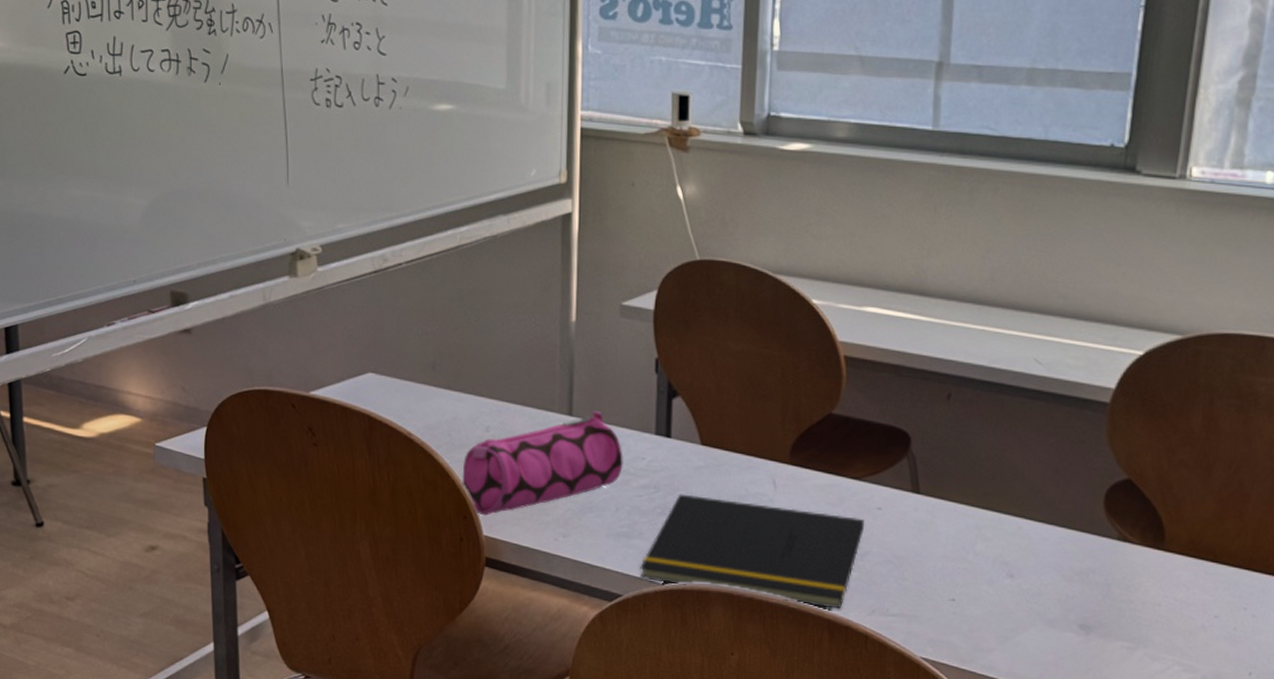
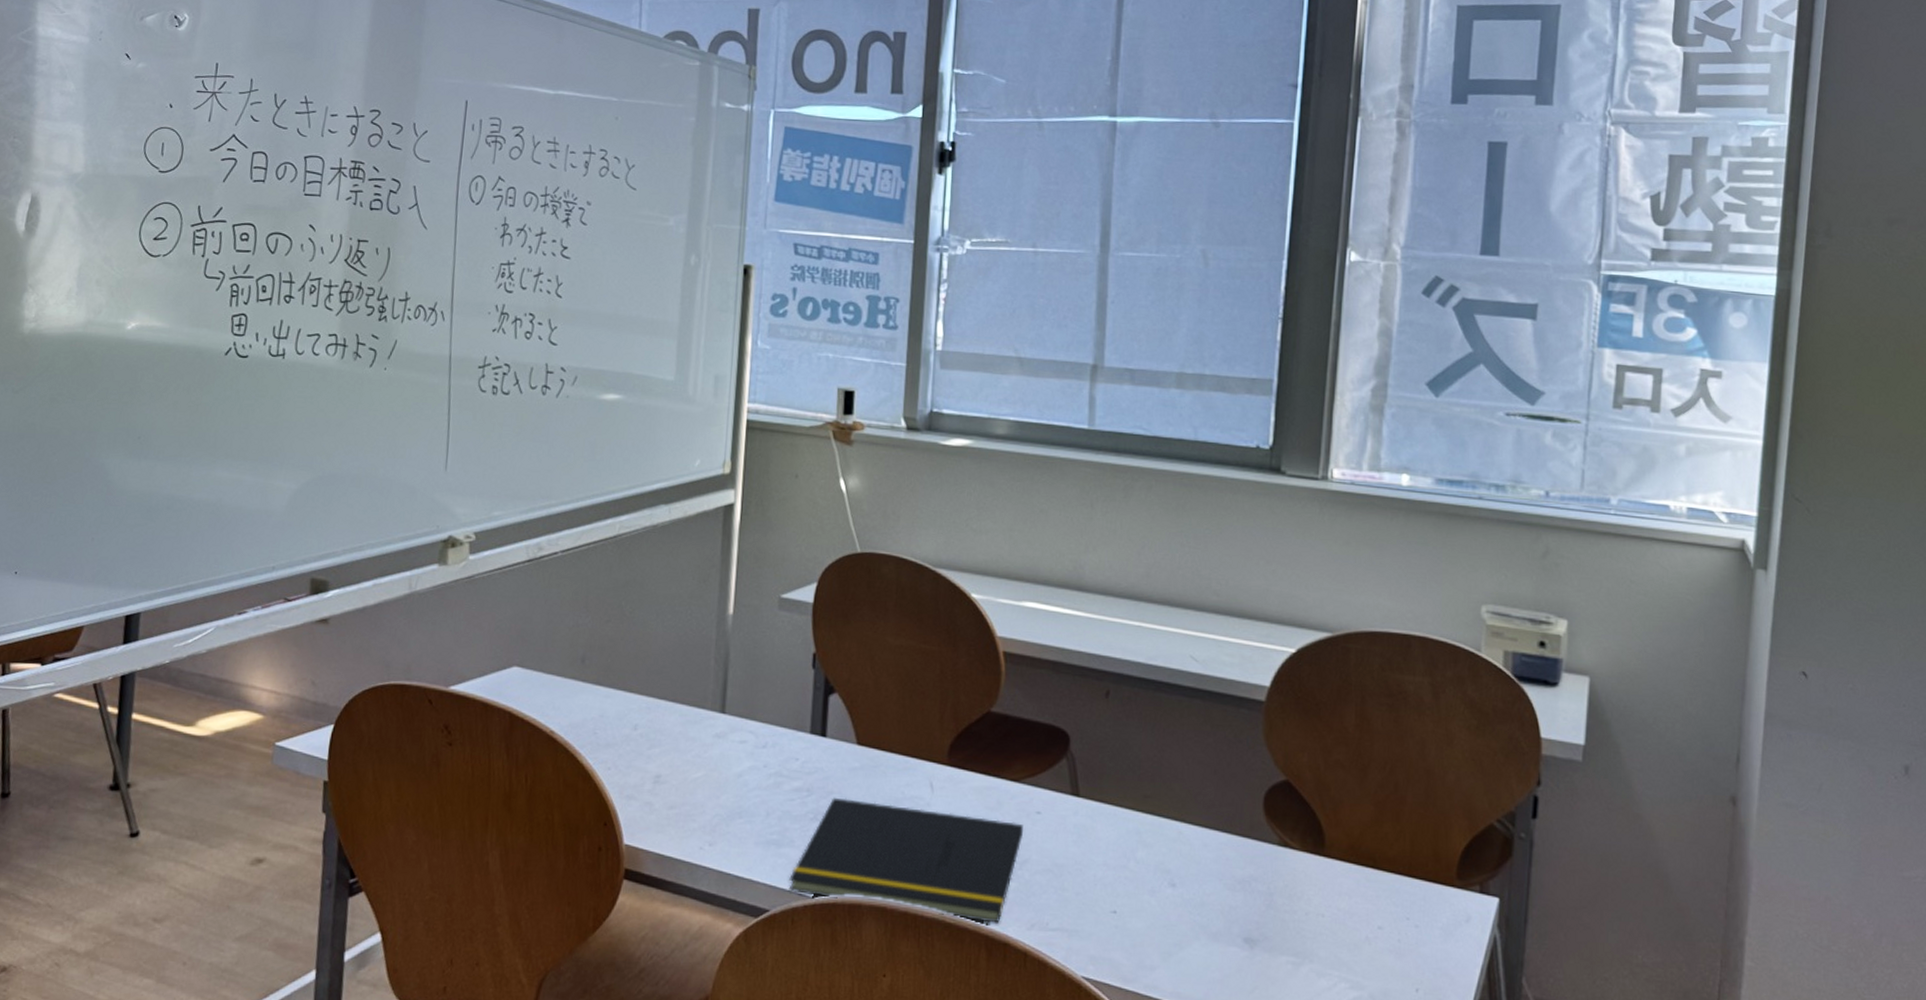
pencil case: present [462,411,624,516] -> none [604,708,777,822]

